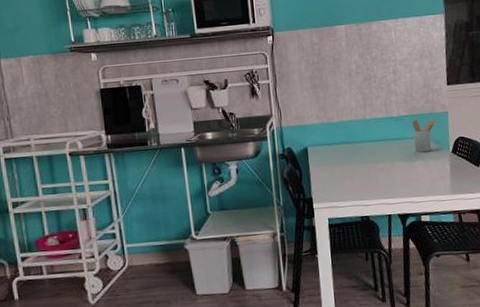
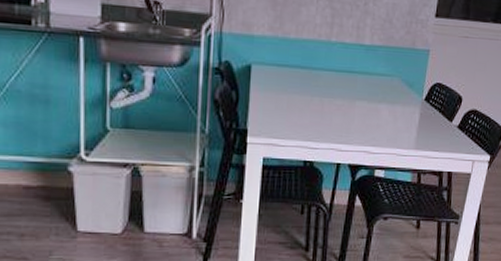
utensil holder: present [412,119,436,153] -> none [383,52,414,95]

